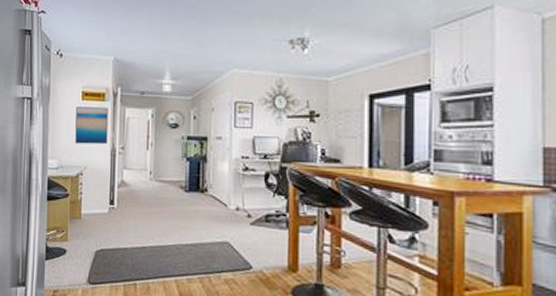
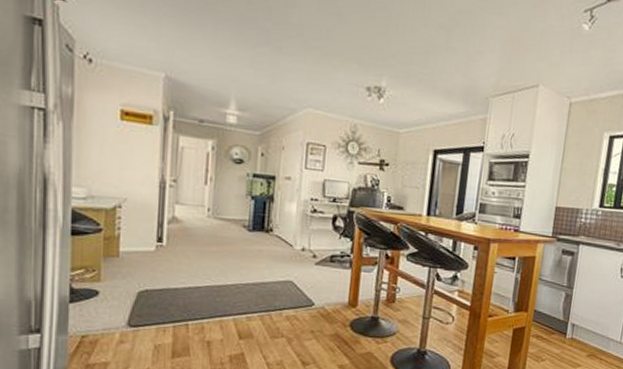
wall art: present [75,107,108,145] -> none [111,127,157,175]

